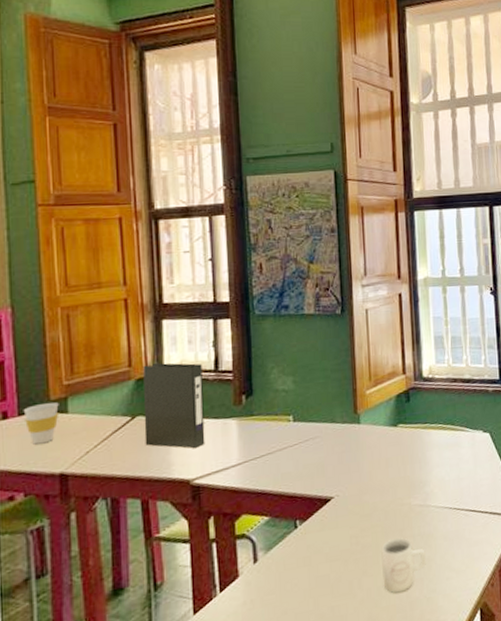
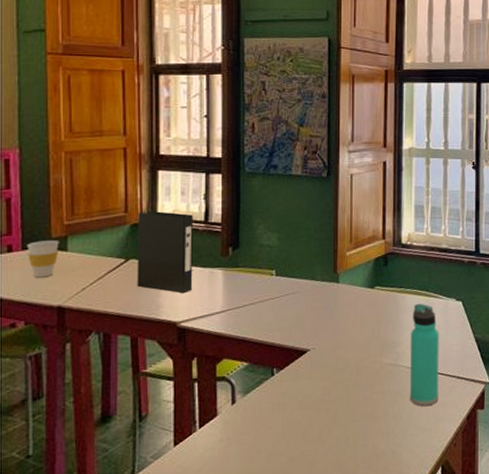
mug: present [381,538,427,593] -> none [351,393,394,444]
thermos bottle: none [438,438,472,547] -> present [410,303,439,406]

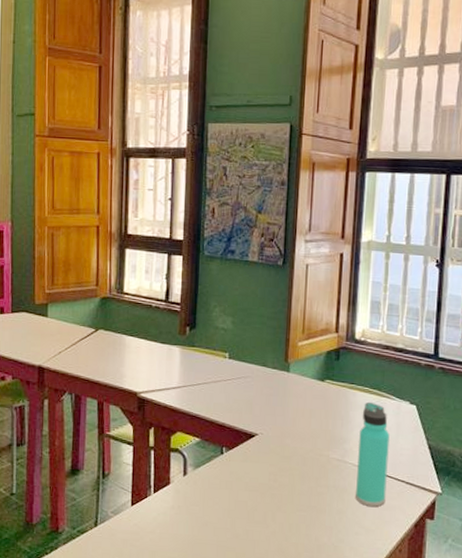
cup: present [26,240,59,278] -> none [15,306,41,339]
binder: present [137,210,193,294] -> none [104,285,155,367]

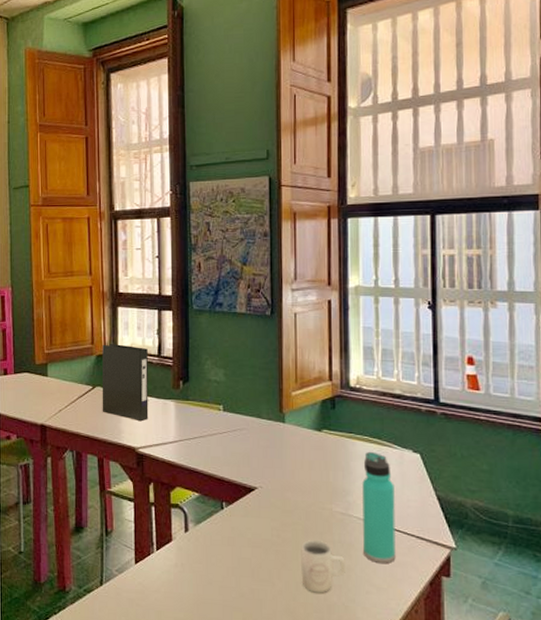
binder: none [104,285,155,367] -> present [102,343,149,422]
mug: none [295,483,339,535] -> present [301,539,347,594]

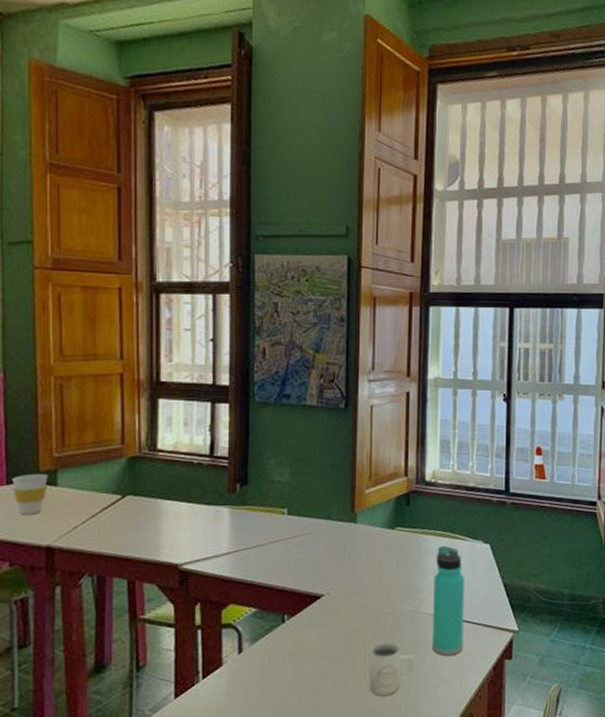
cup: none [17,366,42,398] -> present [11,474,48,515]
binder: present [102,343,149,422] -> none [134,442,197,534]

